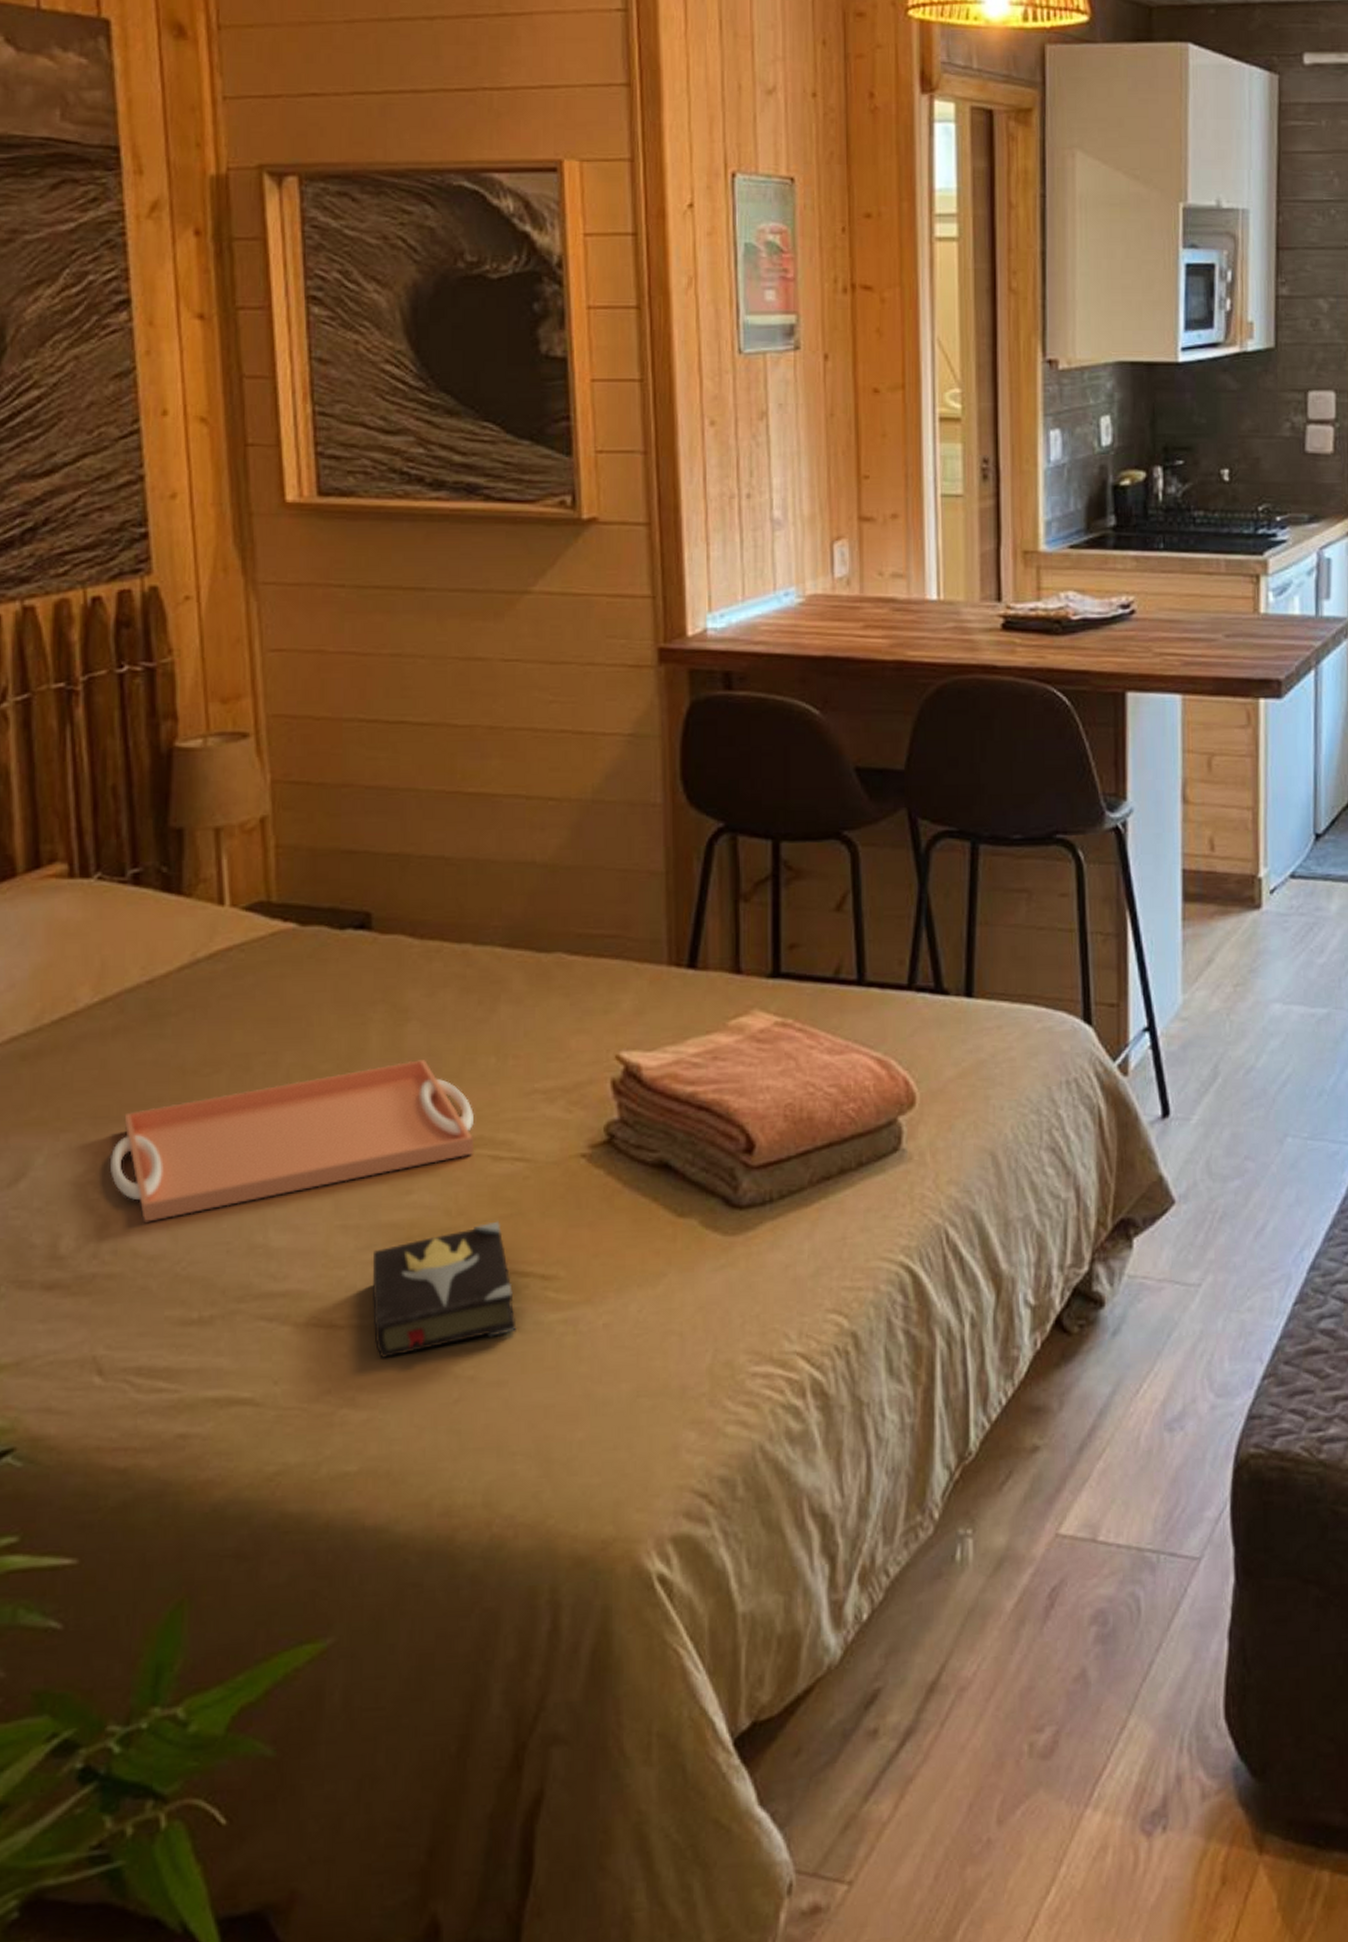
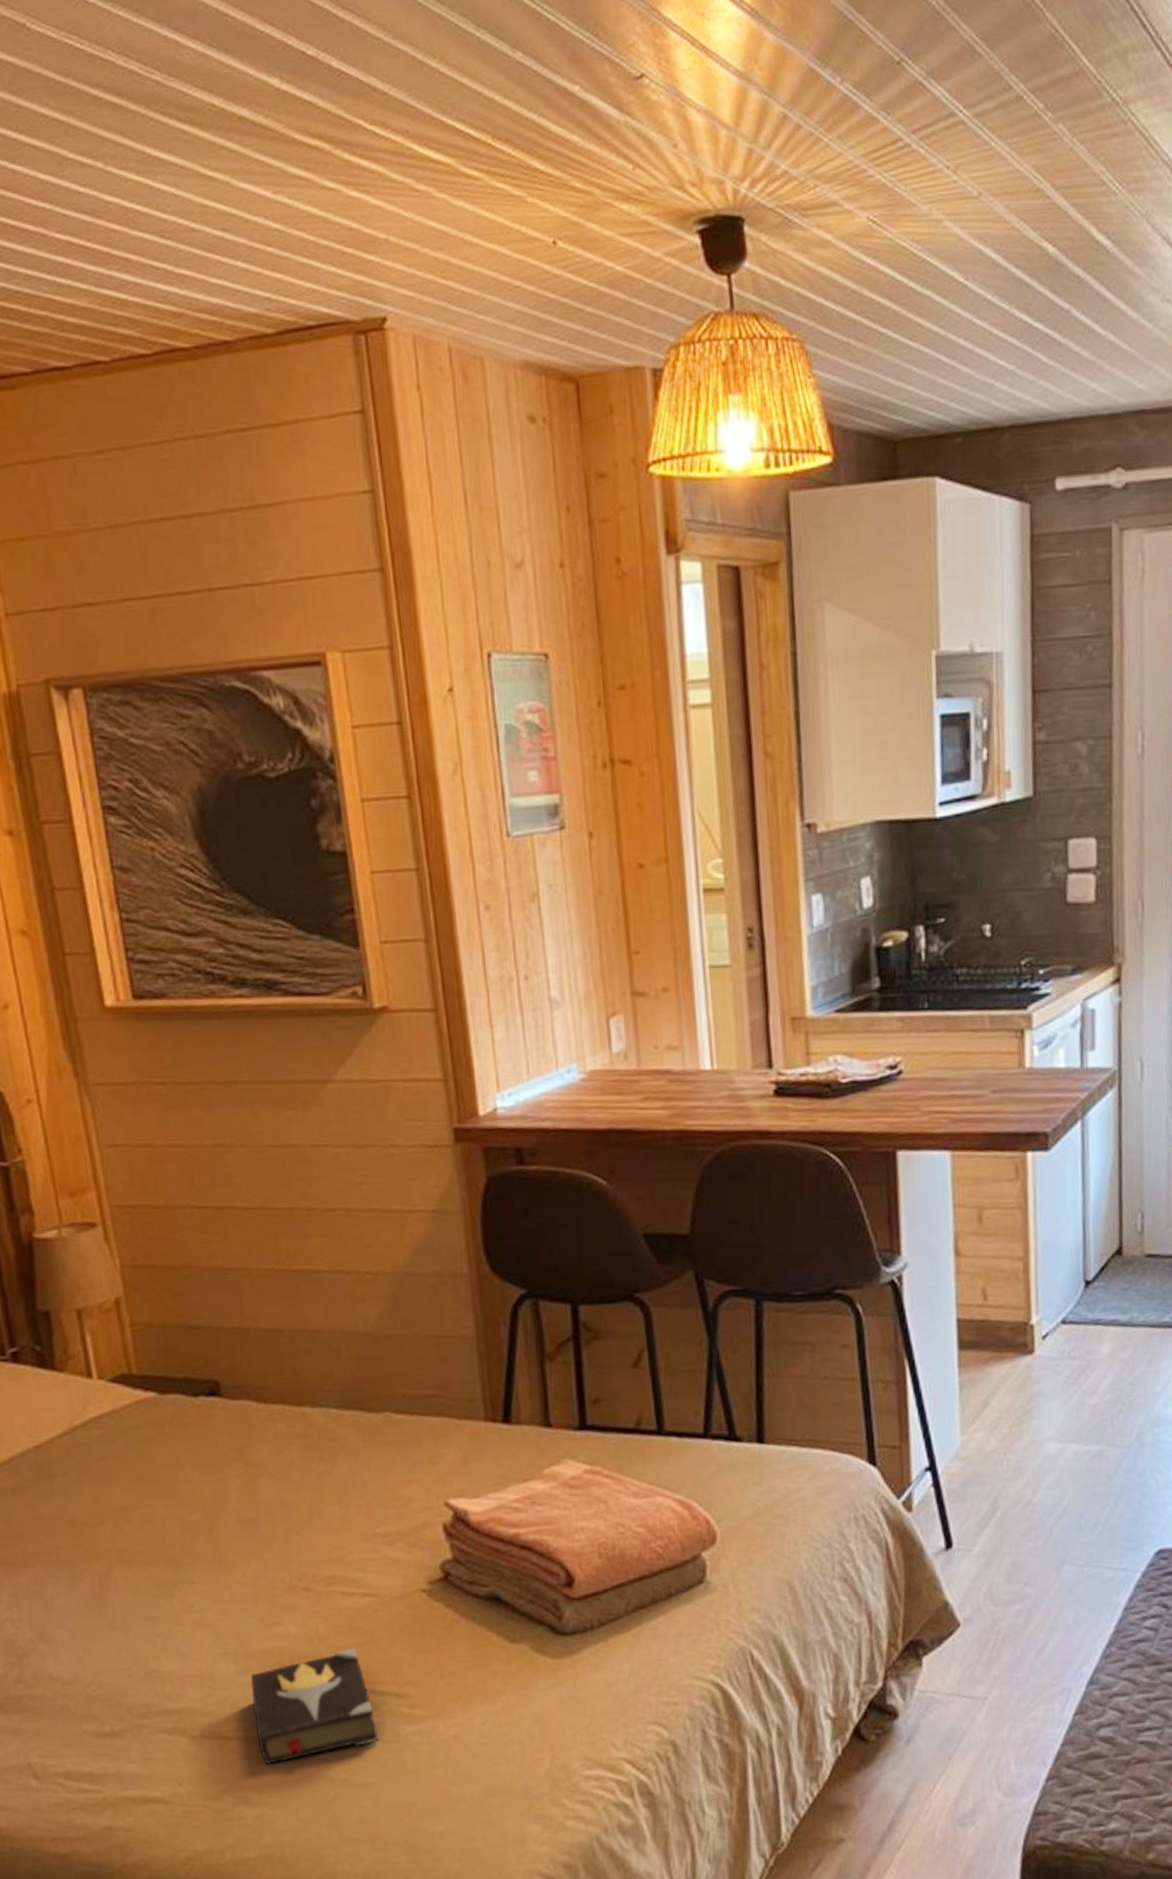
serving tray: present [109,1060,475,1223] -> none [21,1510,329,1652]

